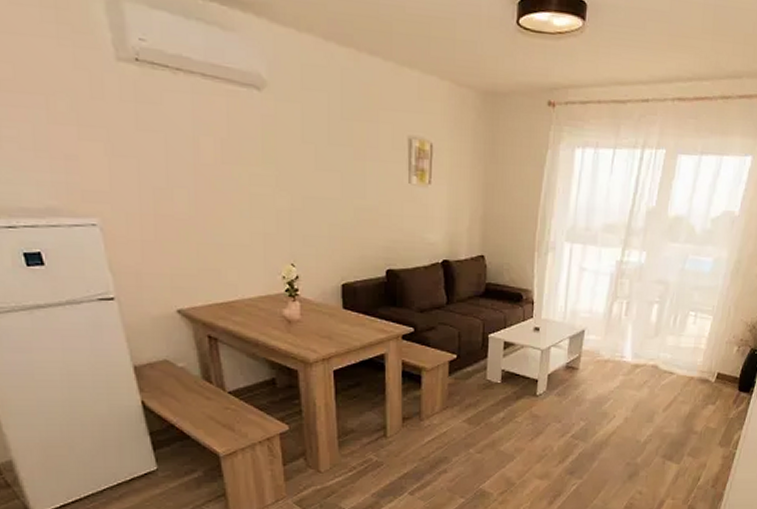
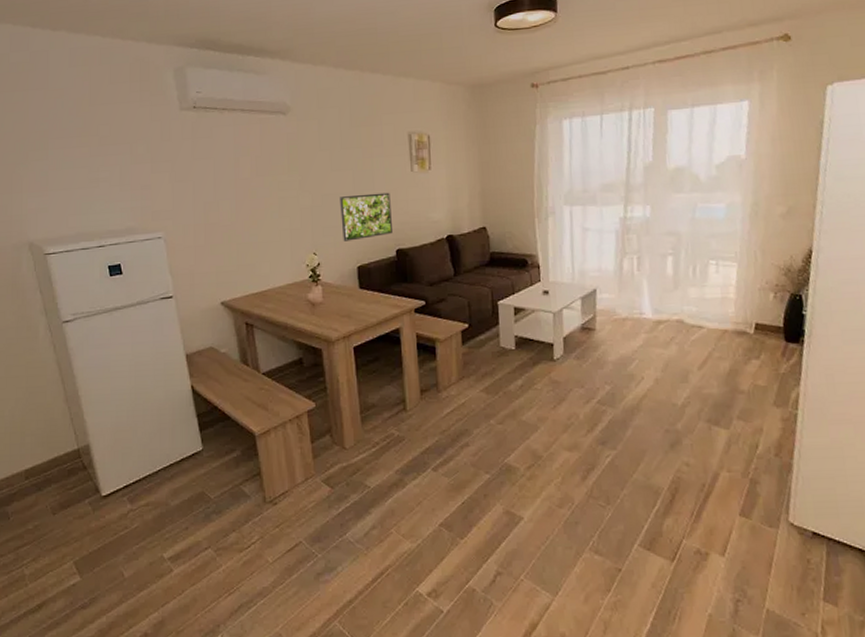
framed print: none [325,202,383,255] -> present [340,192,392,242]

